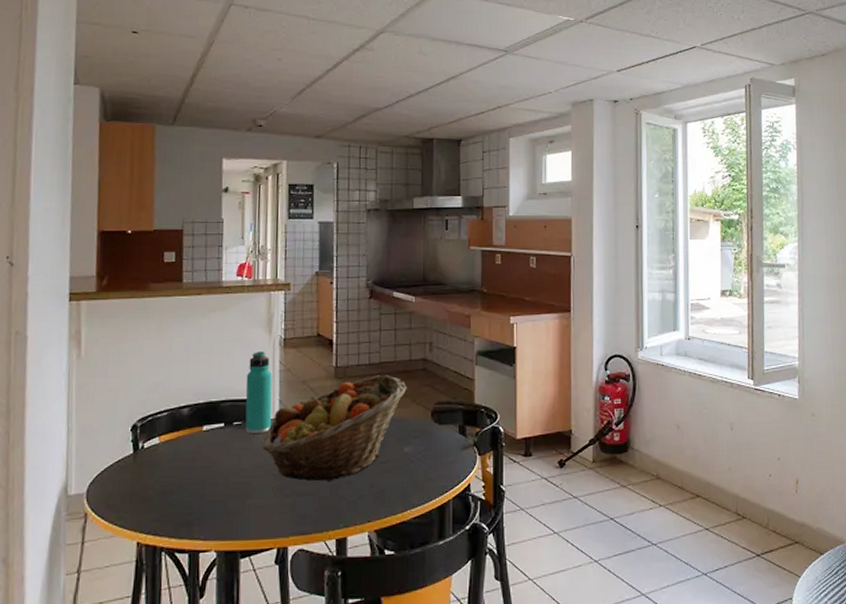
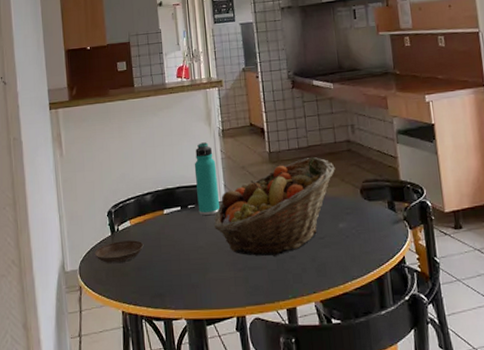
saucer: none [109,460,174,487] -> present [94,240,144,264]

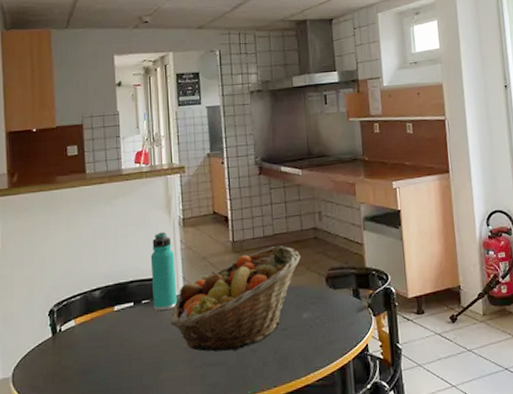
saucer: present [94,240,144,264] -> none [31,341,90,369]

